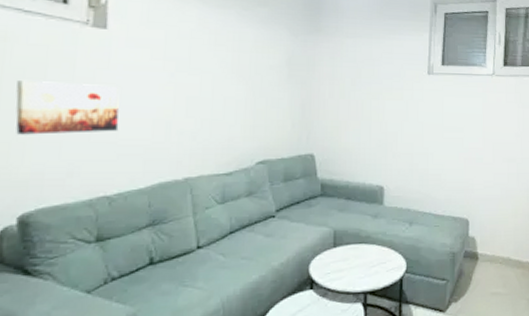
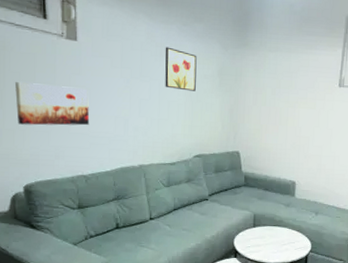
wall art: none [220,34,260,85] -> present [165,47,197,91]

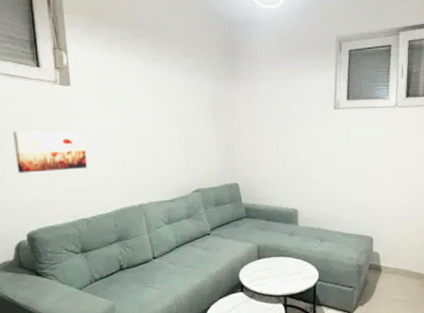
wall art: present [165,47,197,91] -> none [157,84,190,126]

